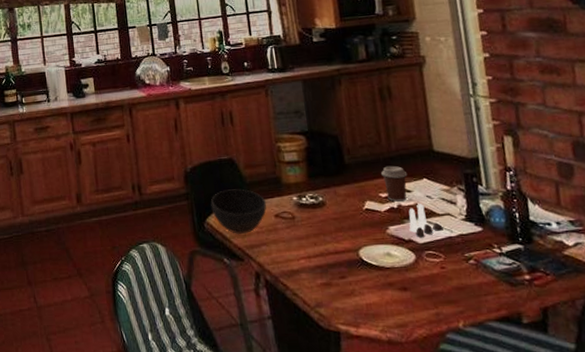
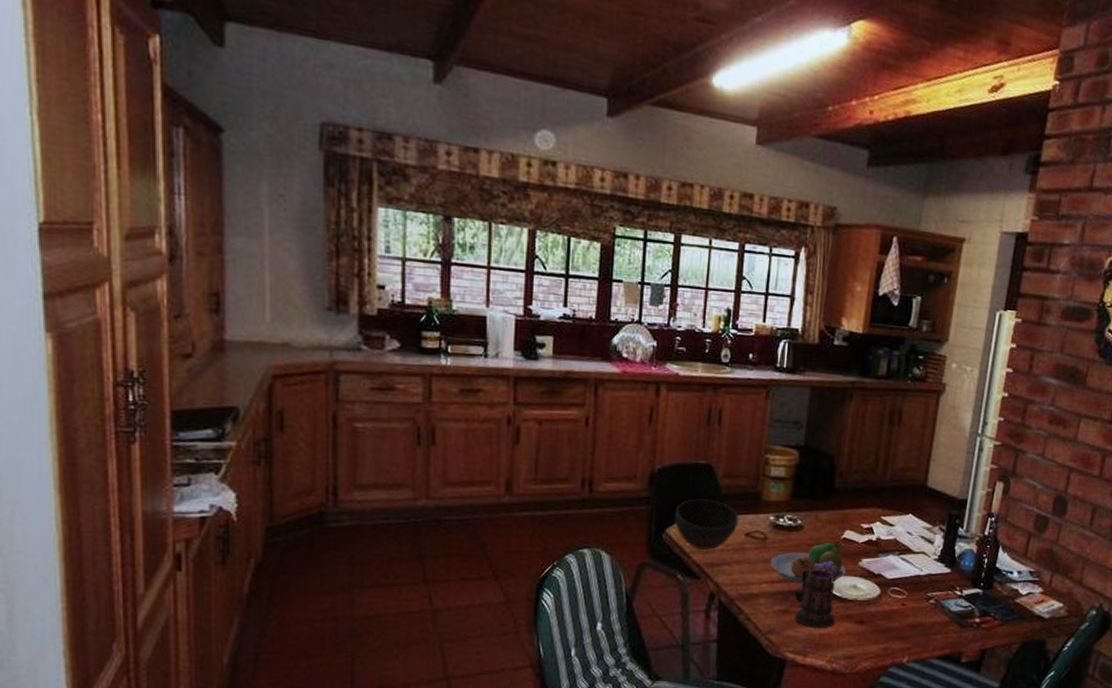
fruit bowl: none [302,214,377,257] -> present [770,542,847,584]
mug: none [332,240,380,299] -> present [794,568,836,629]
coffee cup: present [381,165,408,202] -> none [869,496,895,535]
salt and pepper shaker set: present [408,204,443,237] -> none [881,539,915,573]

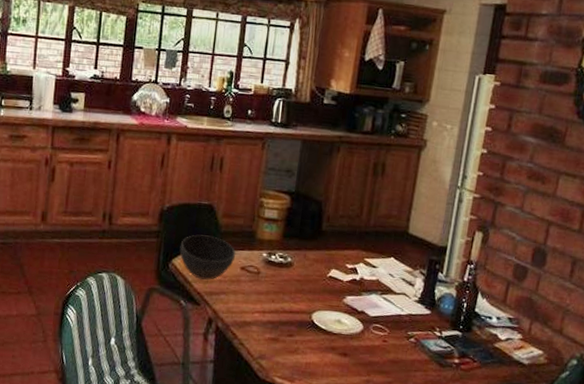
fruit bowl: present [770,542,847,584] -> none [262,279,332,316]
mug: present [794,568,836,629] -> none [283,302,322,358]

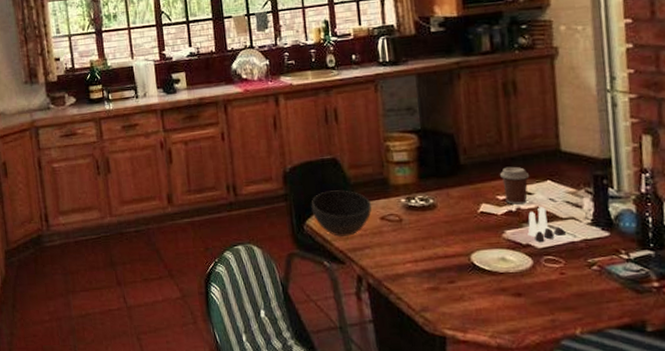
coffee cup: none [353,239,378,275] -> present [500,166,530,205]
salt and pepper shaker set: none [364,280,396,311] -> present [527,207,566,242]

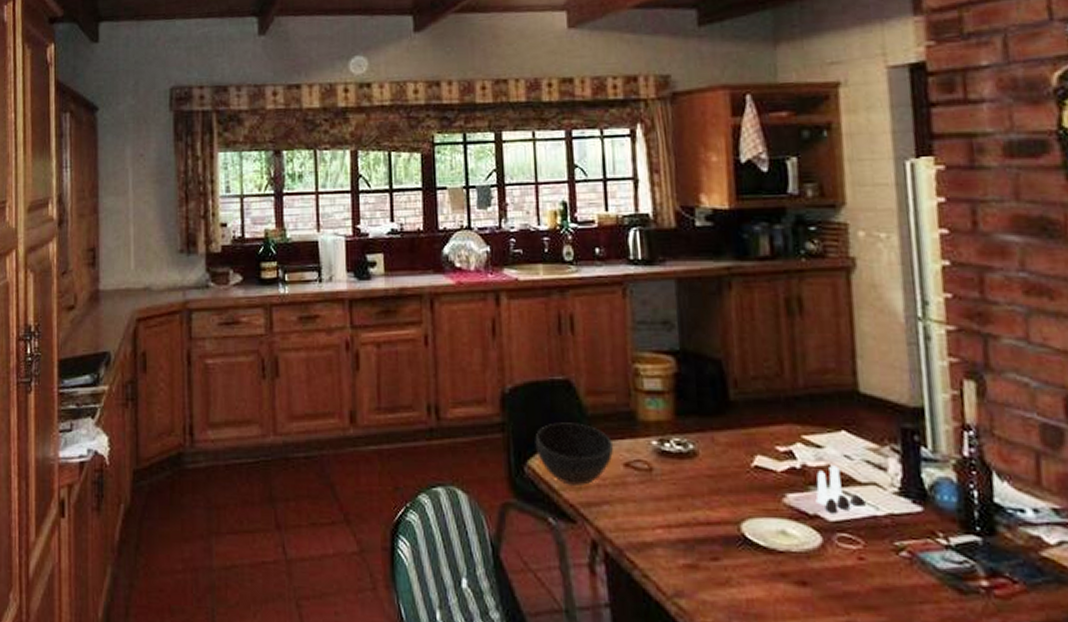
coffee cup: present [500,166,530,205] -> none [781,408,819,460]

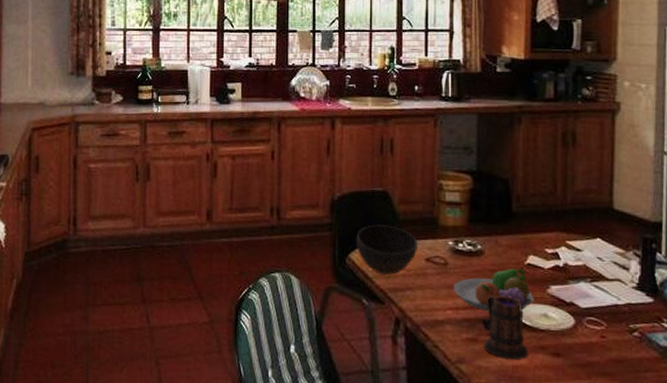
fruit bowl: none [662,472,768,530] -> present [453,268,535,312]
mug: none [701,508,767,592] -> present [481,295,529,360]
salt and pepper shaker set: present [815,465,865,513] -> none [572,265,610,301]

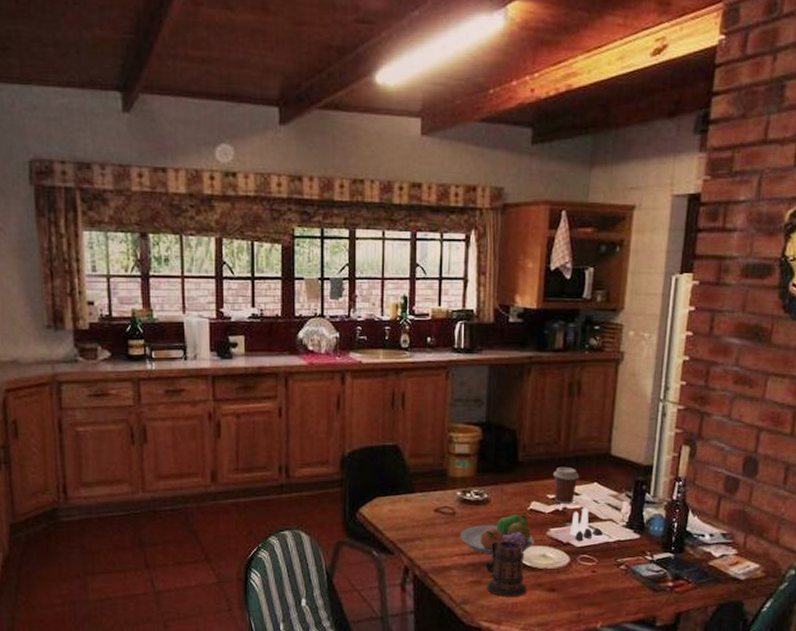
bowl: present [356,225,419,275] -> none [366,479,428,526]
coffee cup: none [551,219,580,260] -> present [553,466,580,504]
salt and pepper shaker set: none [572,265,610,301] -> present [569,508,603,541]

